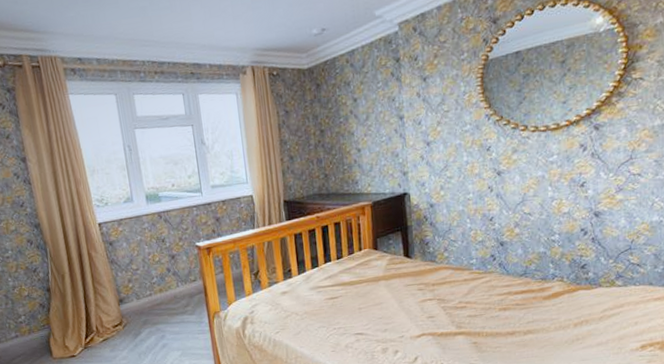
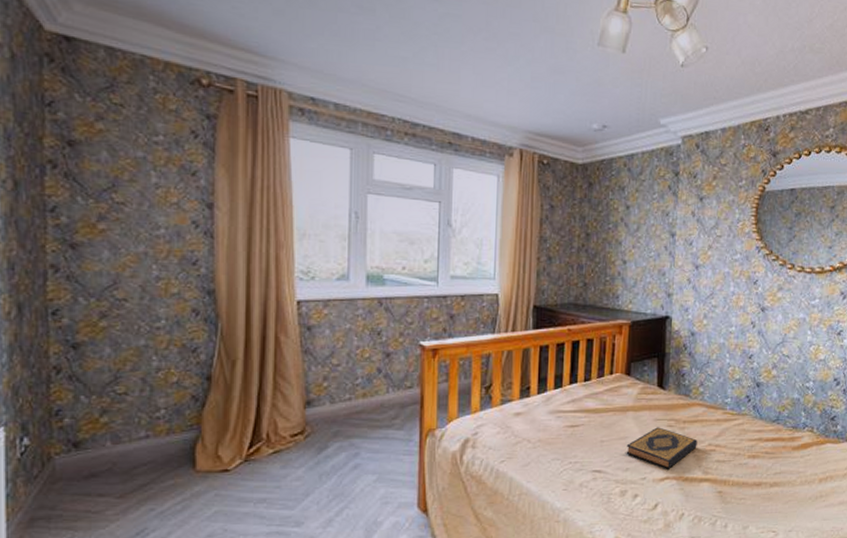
hardback book: none [382,291,448,327] -> present [626,427,697,469]

